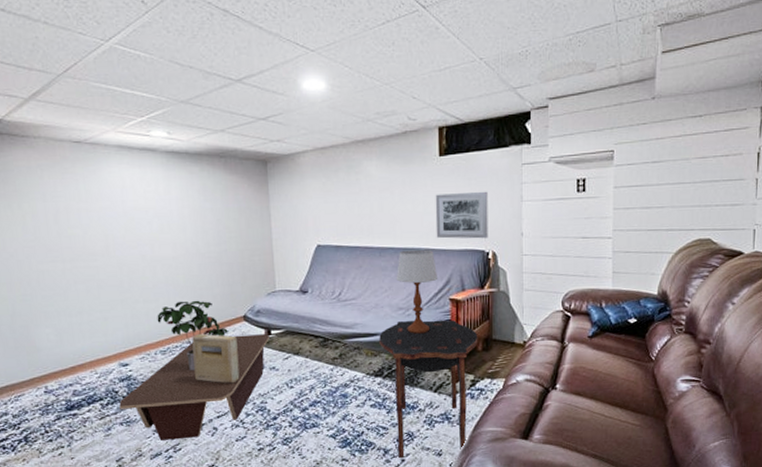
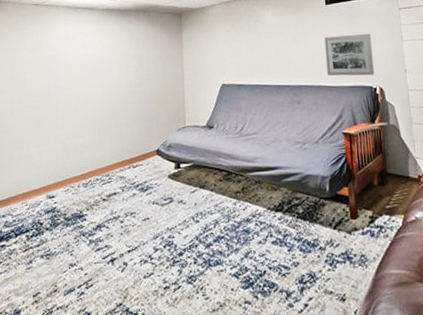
coffee table: present [119,334,271,440] -> none [42,167,180,275]
potted plant: present [157,300,228,371] -> none [83,135,143,204]
decorative box: present [192,334,240,384] -> none [110,167,151,217]
side table: present [379,319,478,458] -> none [278,153,374,302]
table lamp: present [396,249,438,334] -> none [292,86,331,168]

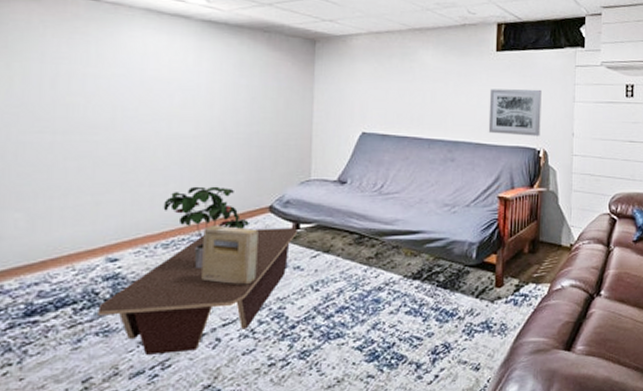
coffee table: none [42,167,180,275] -> present [98,228,299,355]
potted plant: none [83,135,143,204] -> present [163,186,249,270]
decorative box: none [110,167,151,217] -> present [200,226,258,285]

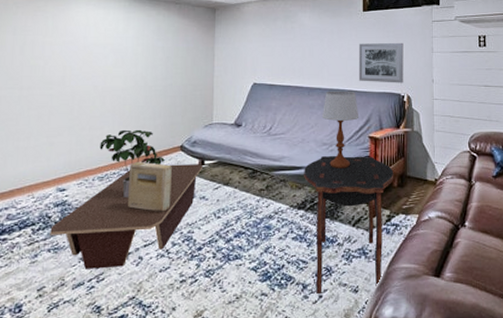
side table: none [421,218,525,373] -> present [304,155,394,293]
table lamp: none [443,143,488,233] -> present [321,91,359,169]

